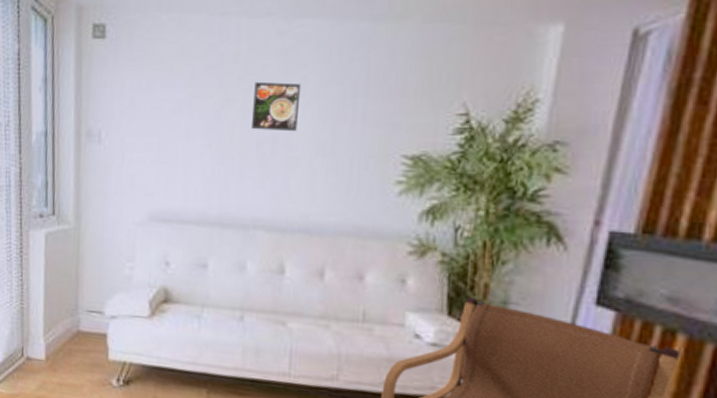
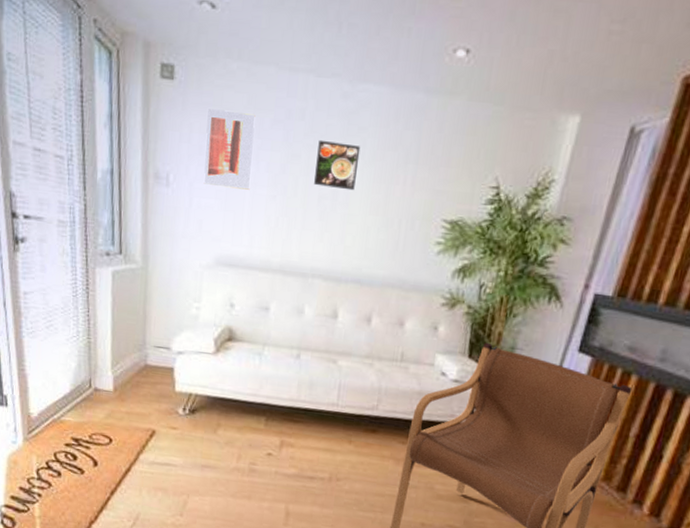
wall art: none [135,61,187,140] -> present [203,107,256,190]

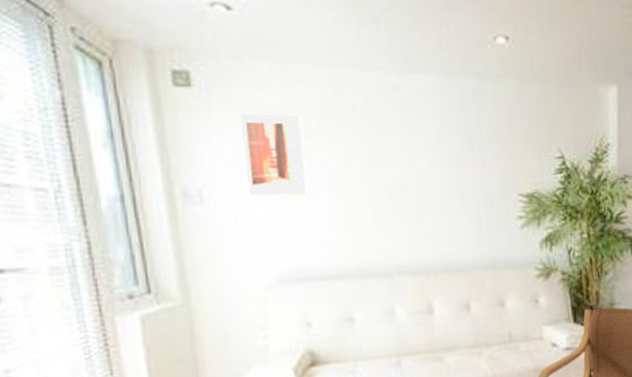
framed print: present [314,139,361,191] -> none [376,133,425,180]

